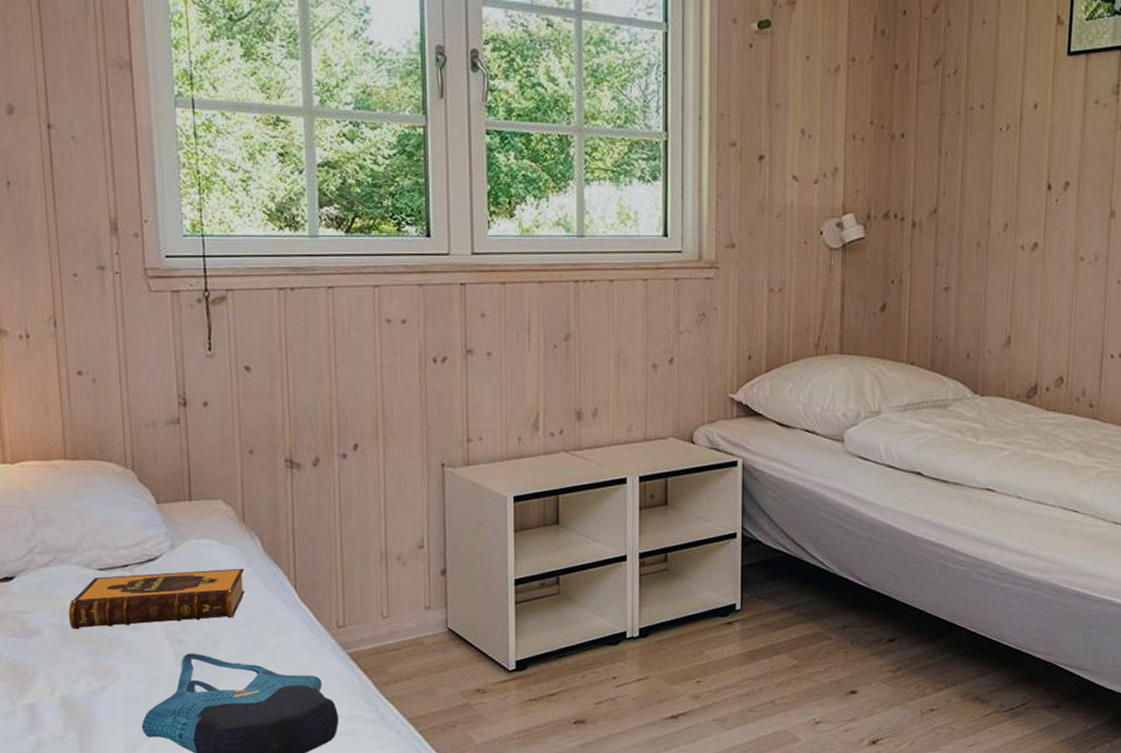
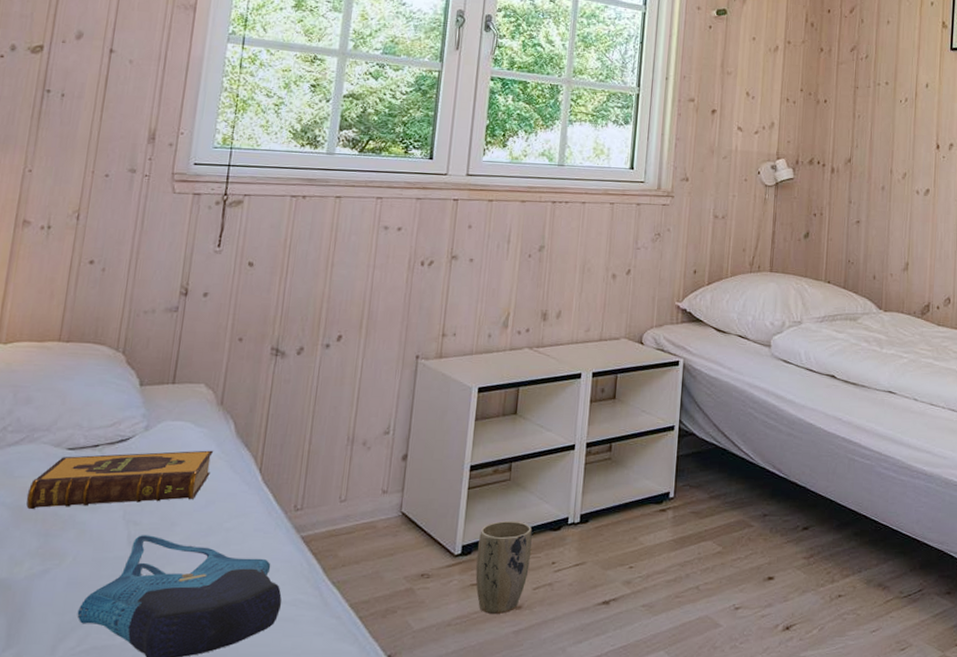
plant pot: none [533,635,589,728] -> present [475,520,533,614]

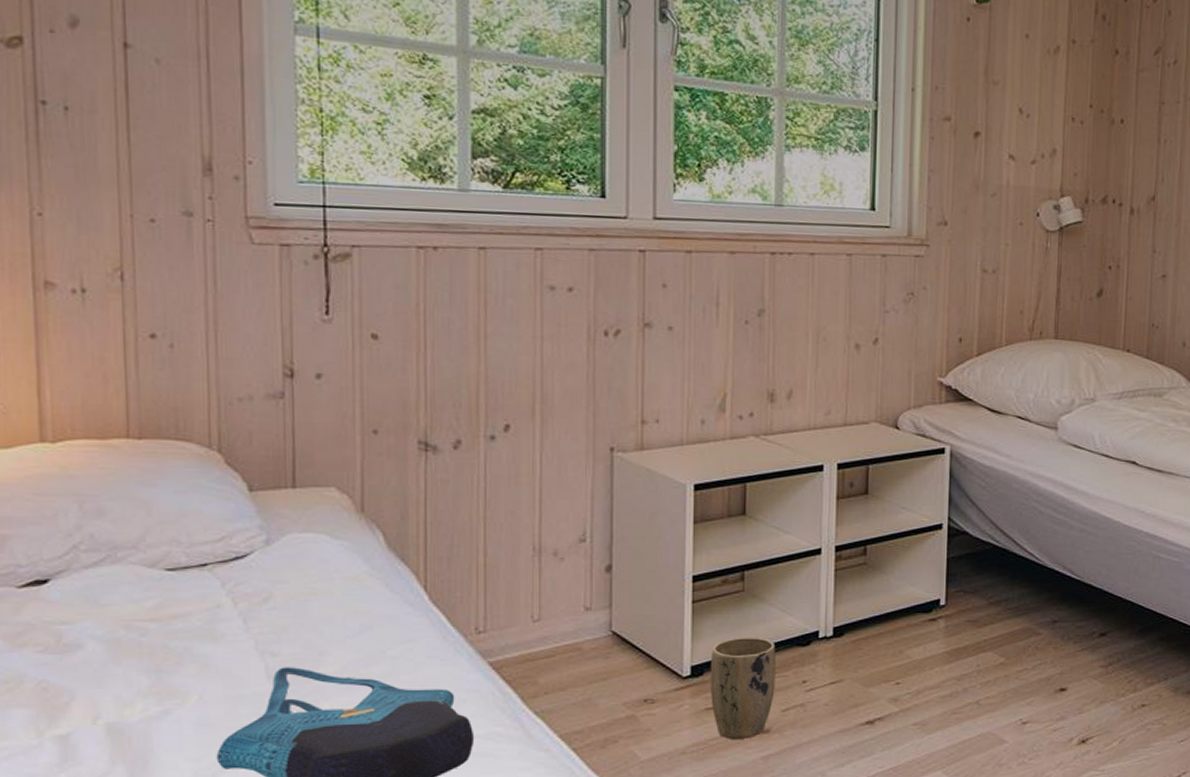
hardback book: present [26,450,213,510] -> none [122,566,360,643]

